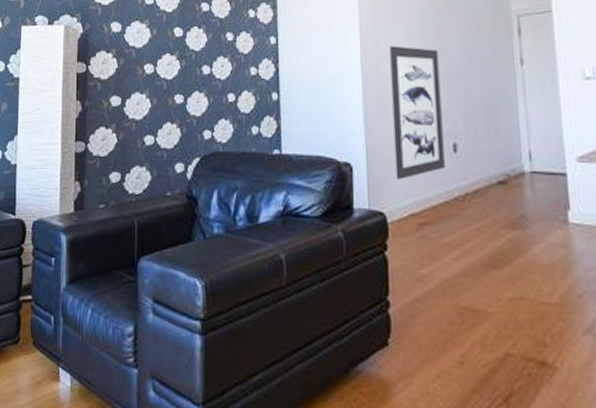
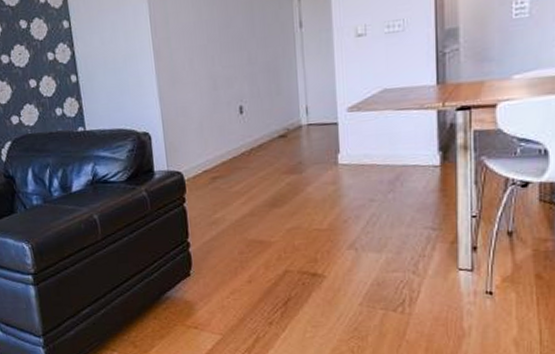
wall art: present [390,46,445,179] -> none [178,19,233,143]

